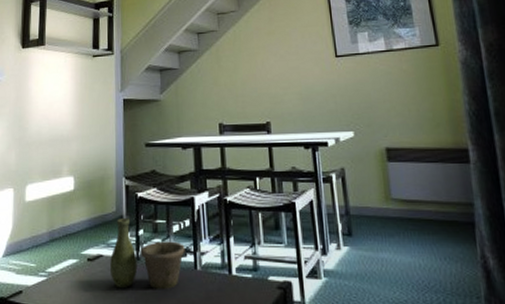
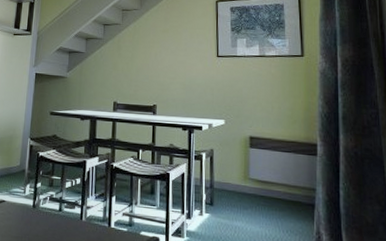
vase: present [110,218,185,289] -> none [10,172,74,234]

